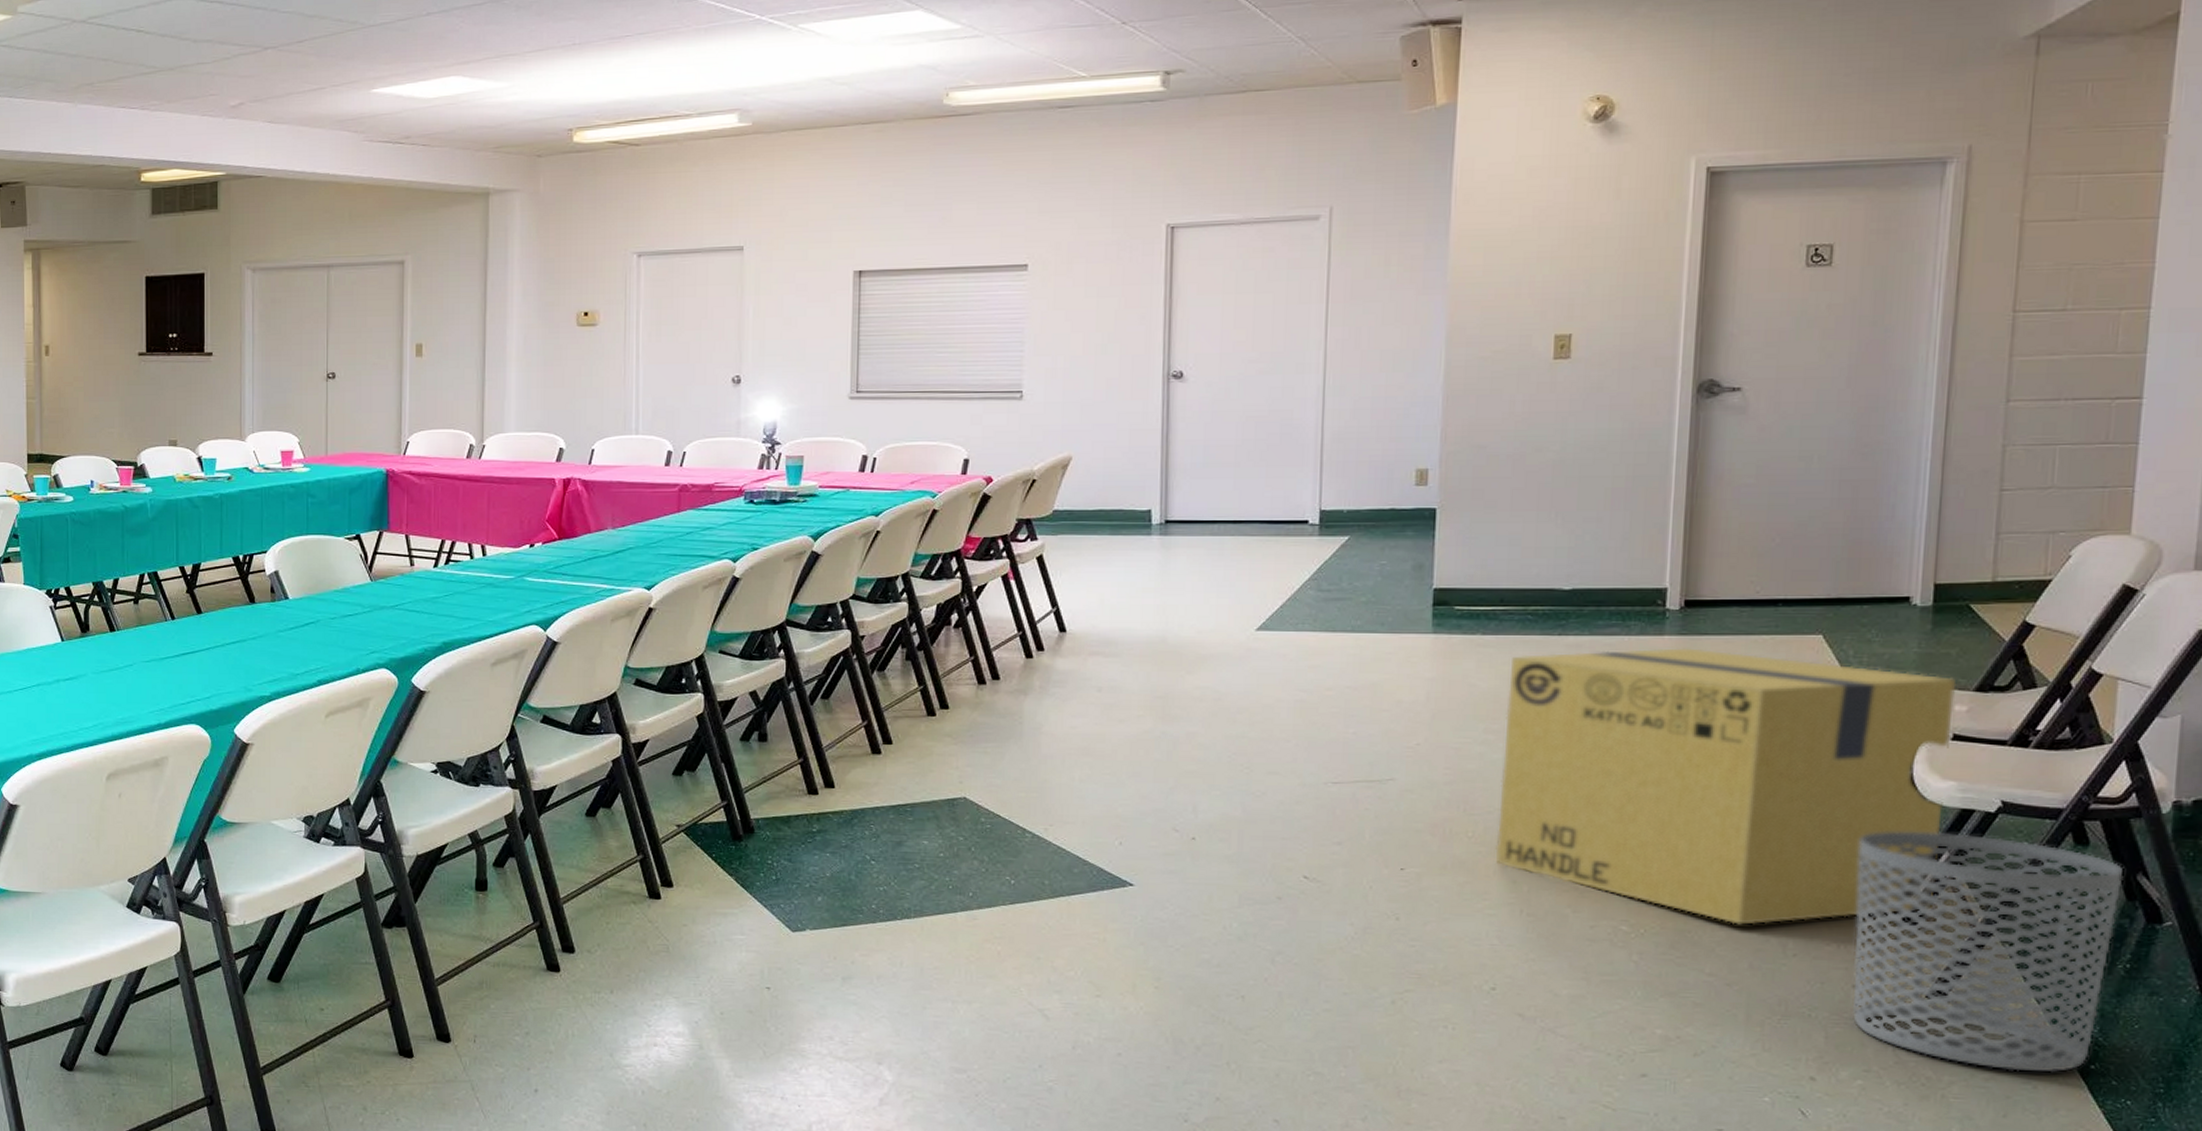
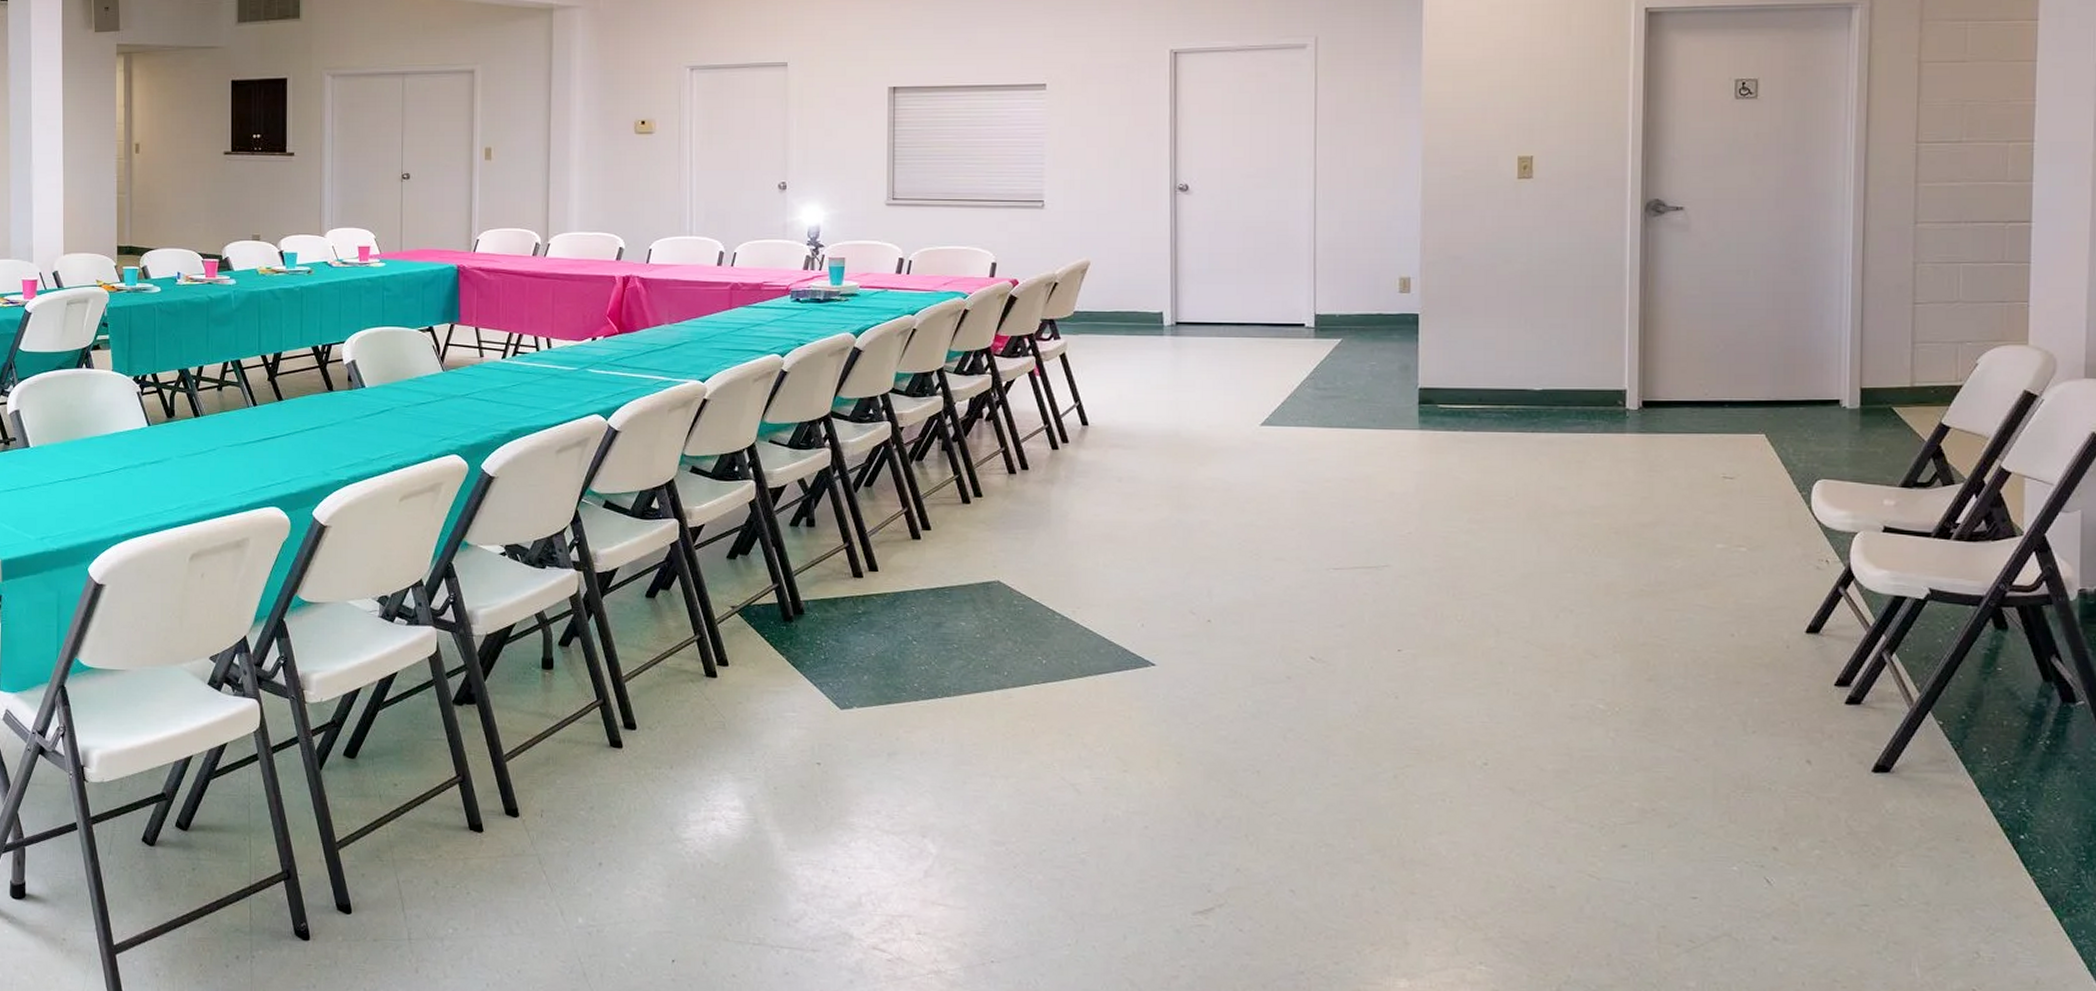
cardboard box: present [1495,648,1957,925] -> none [1483,445,1885,704]
waste bin: present [1852,832,2124,1073] -> none [1806,617,2040,843]

